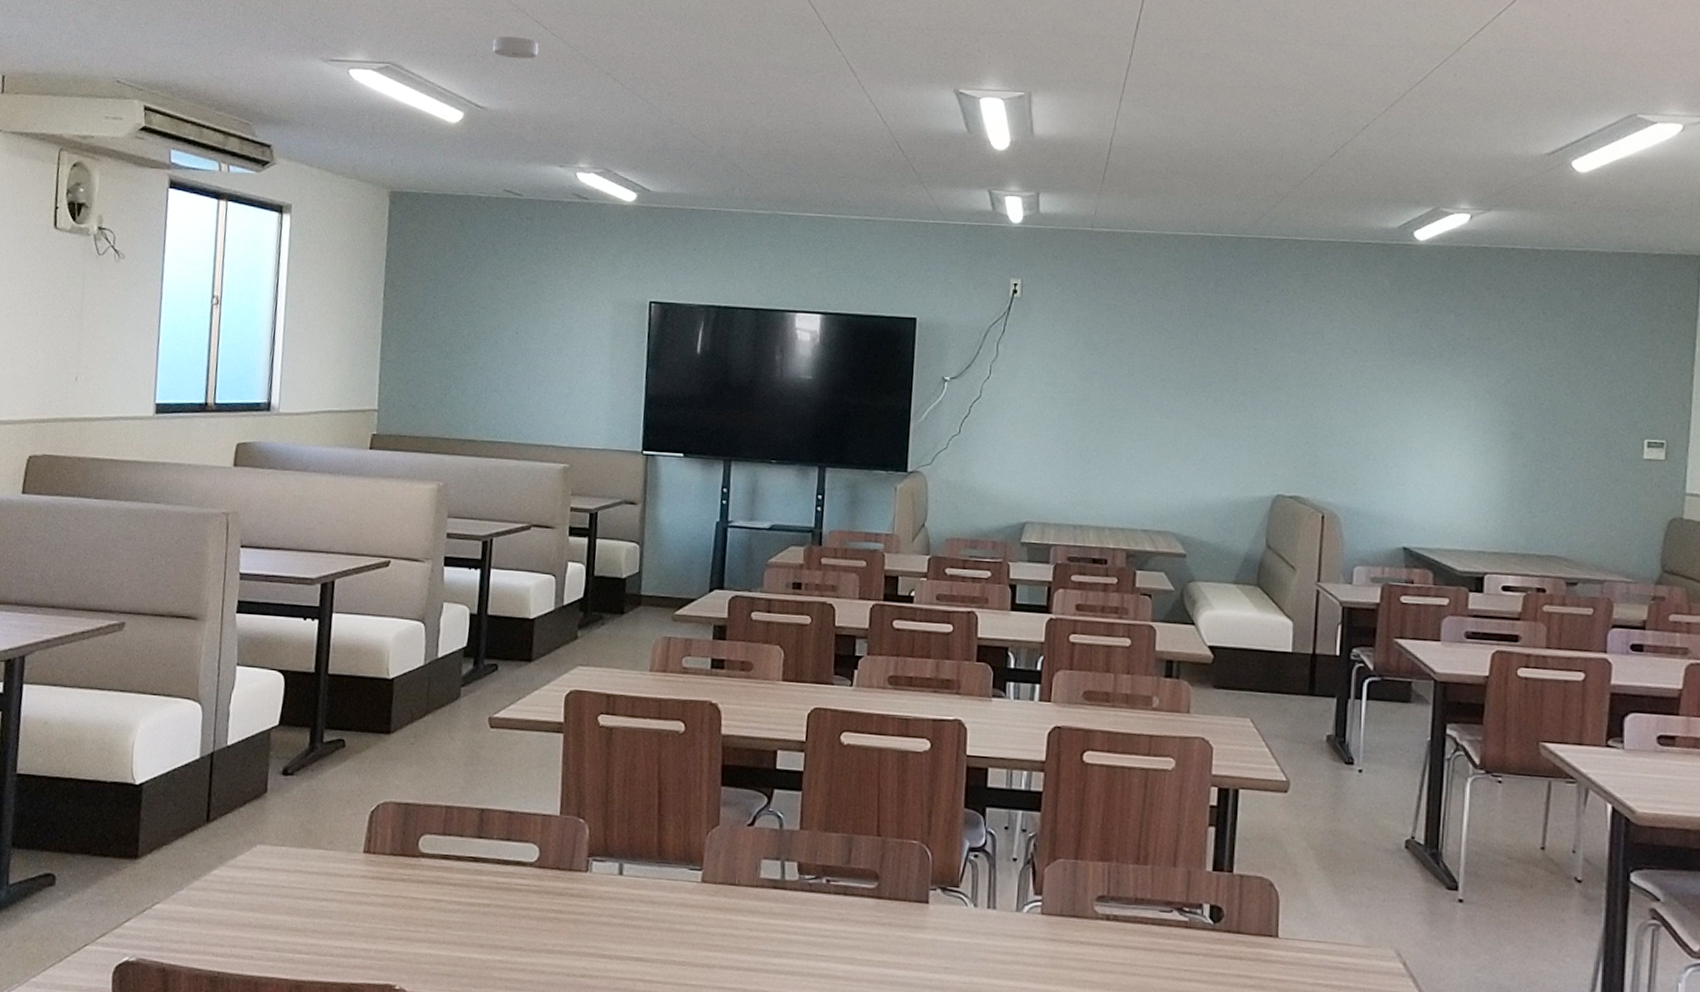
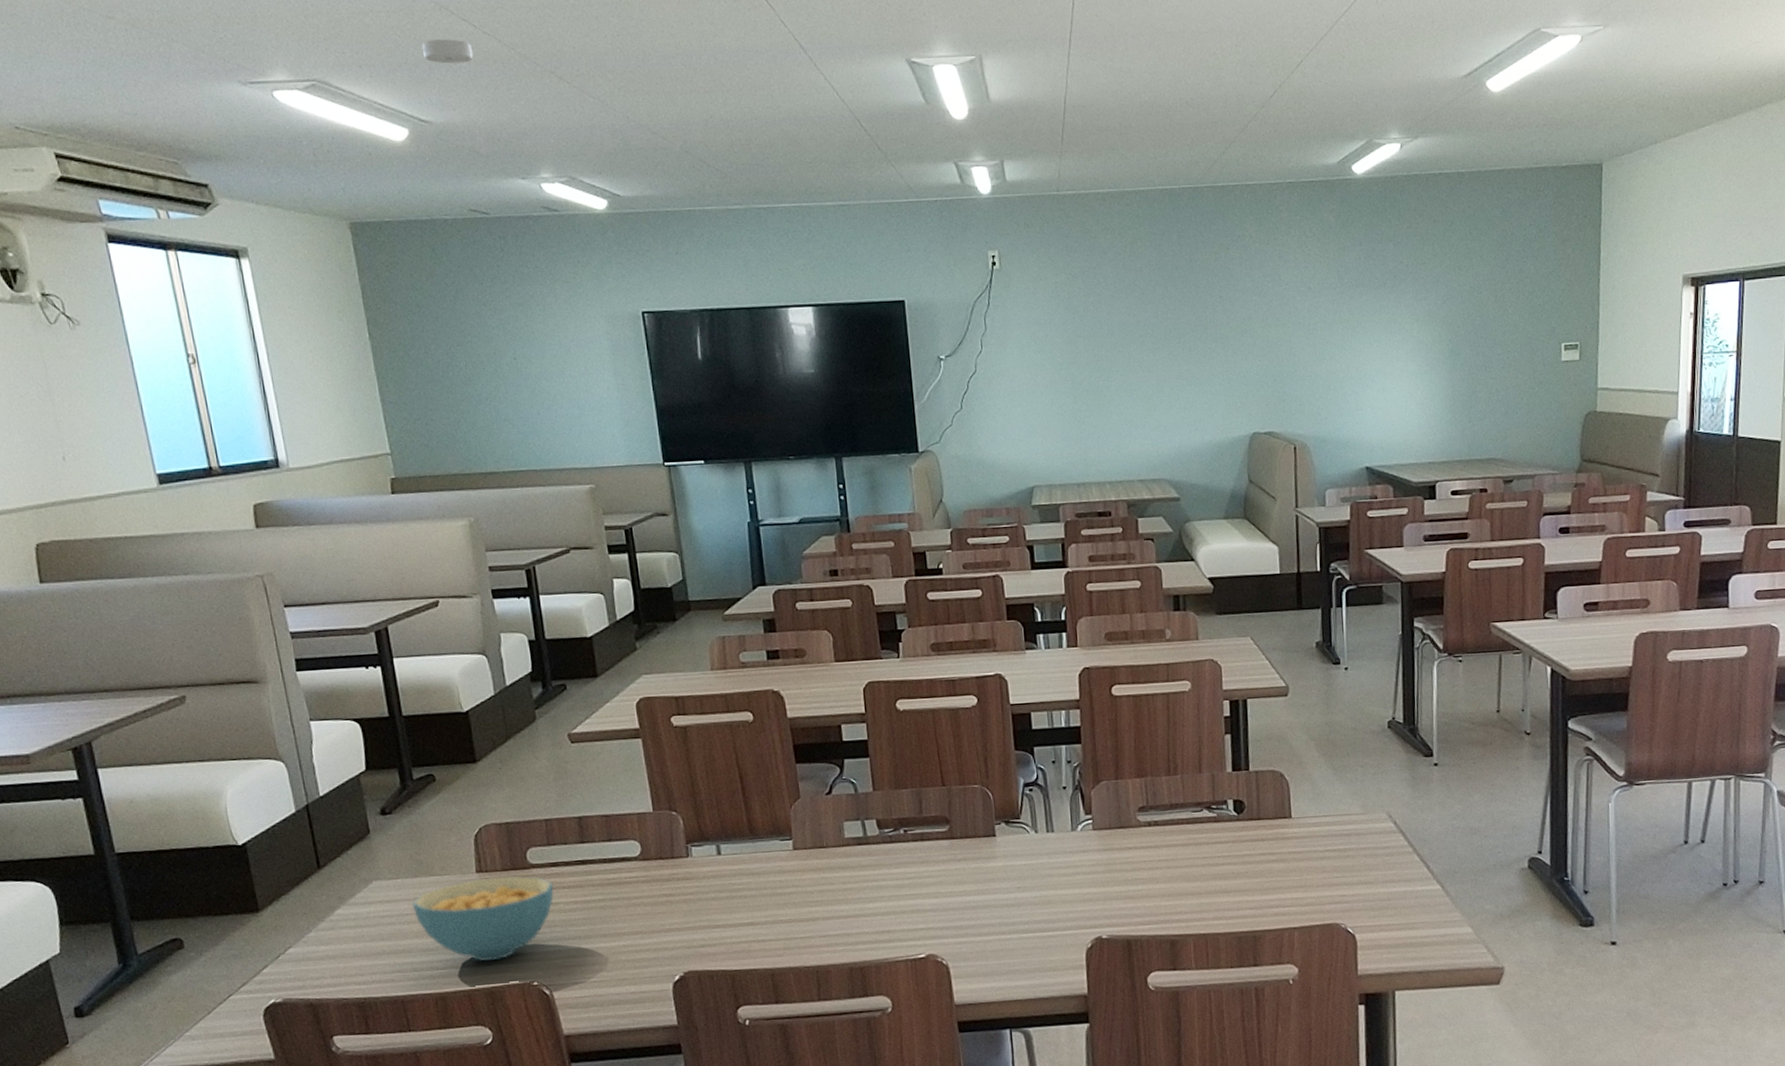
cereal bowl: none [290,860,440,954] -> present [412,875,554,961]

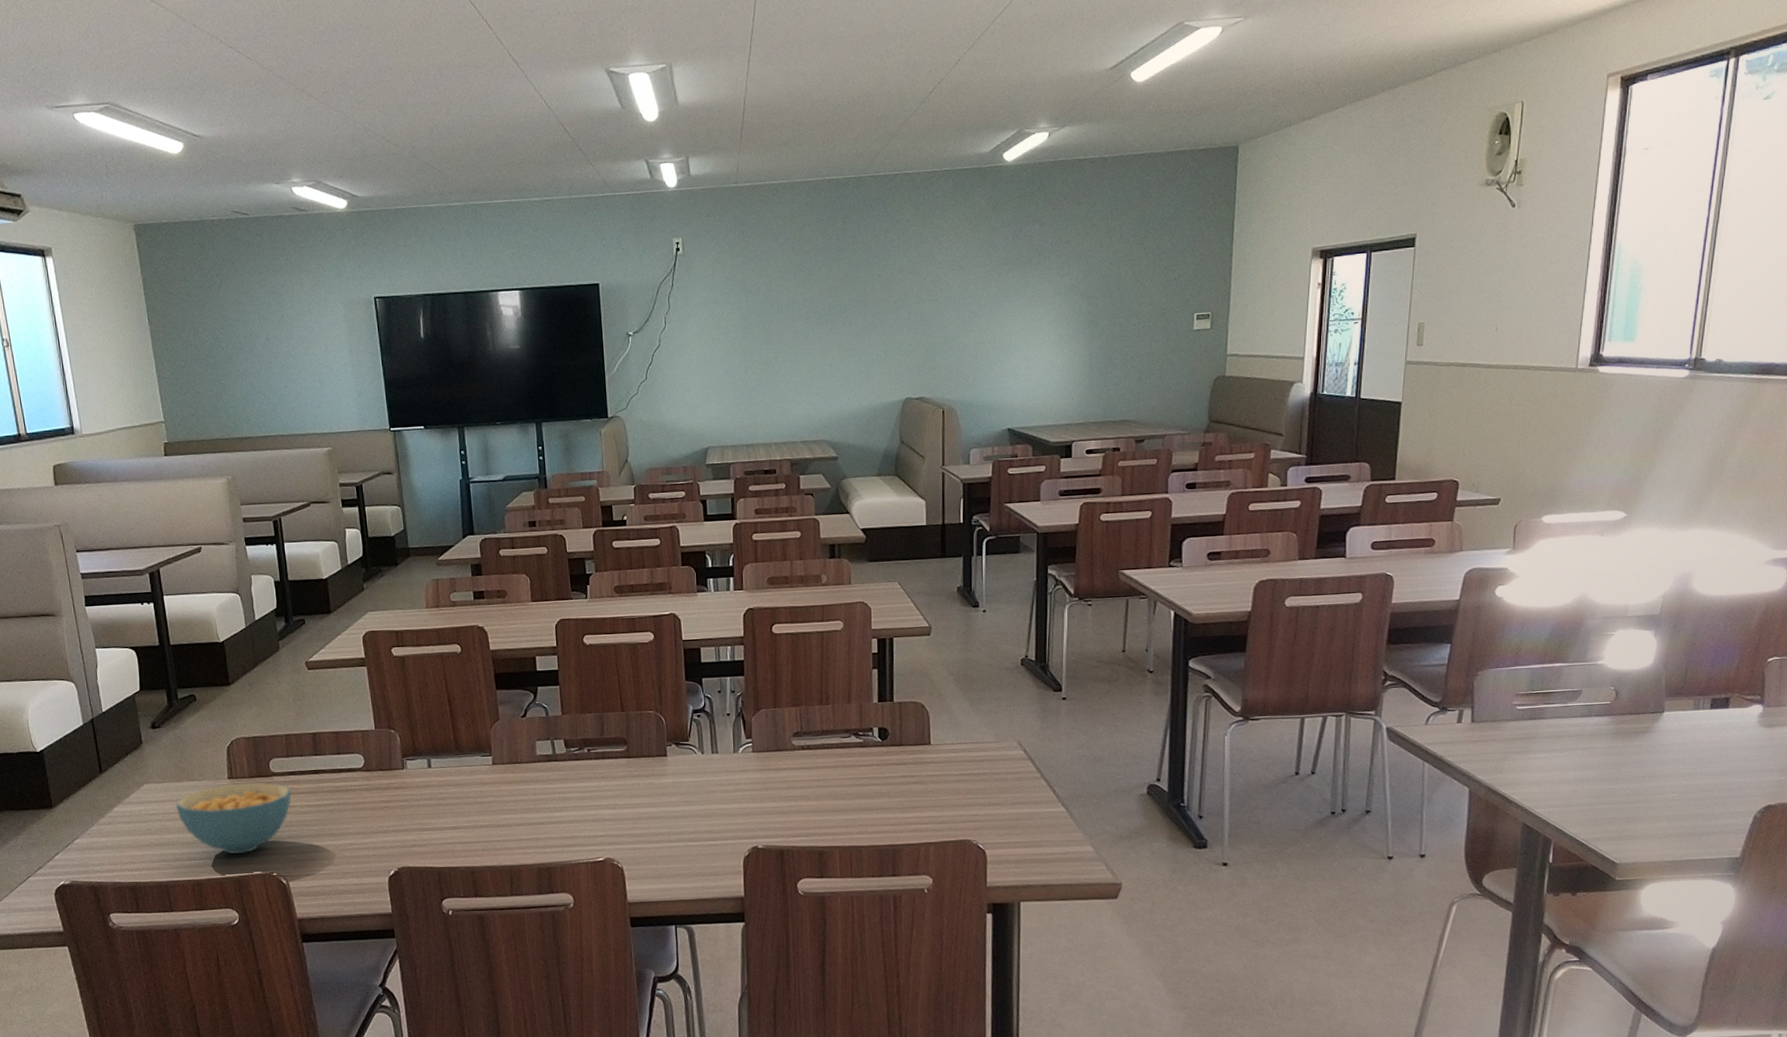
smoke detector: present [421,39,474,64] -> none [195,64,238,86]

